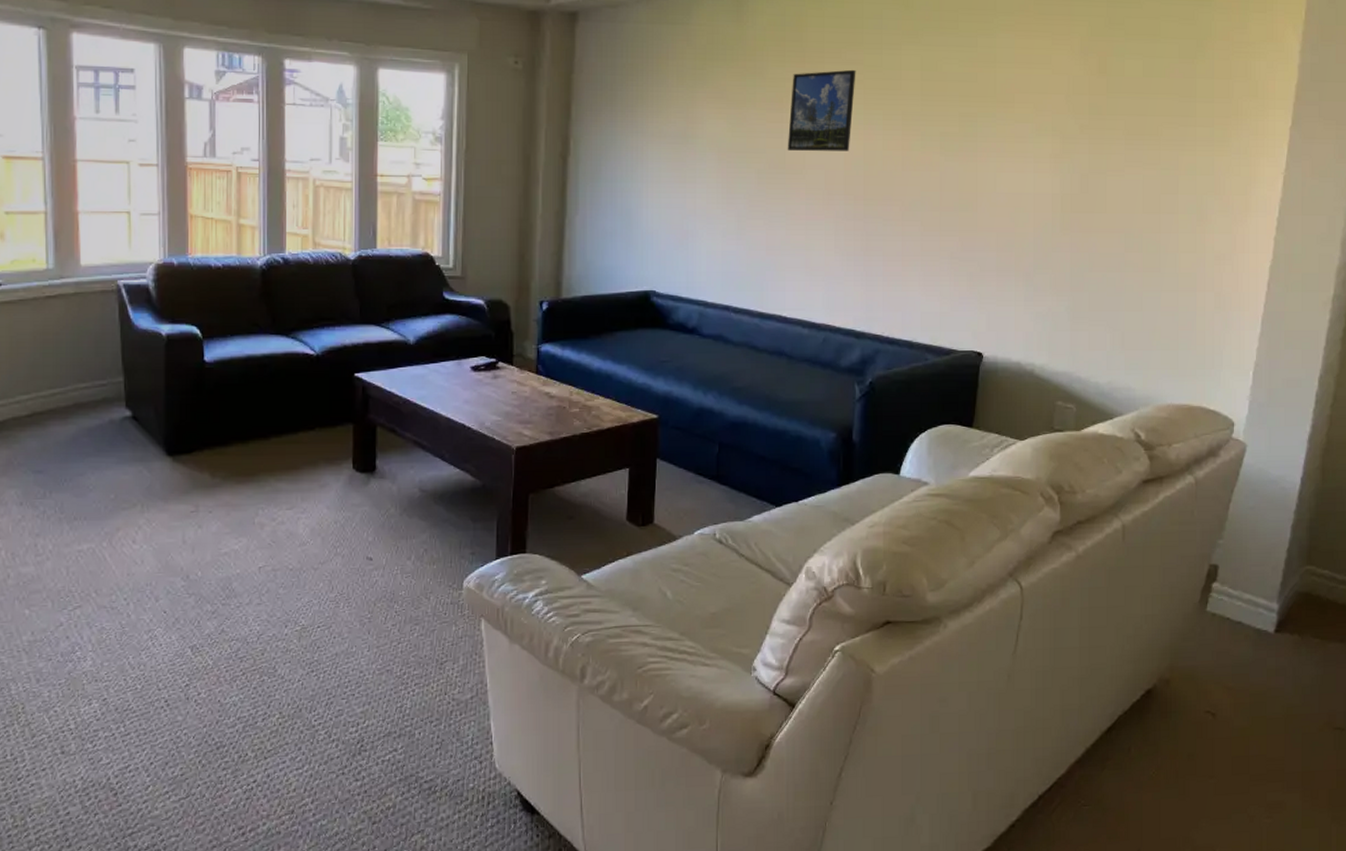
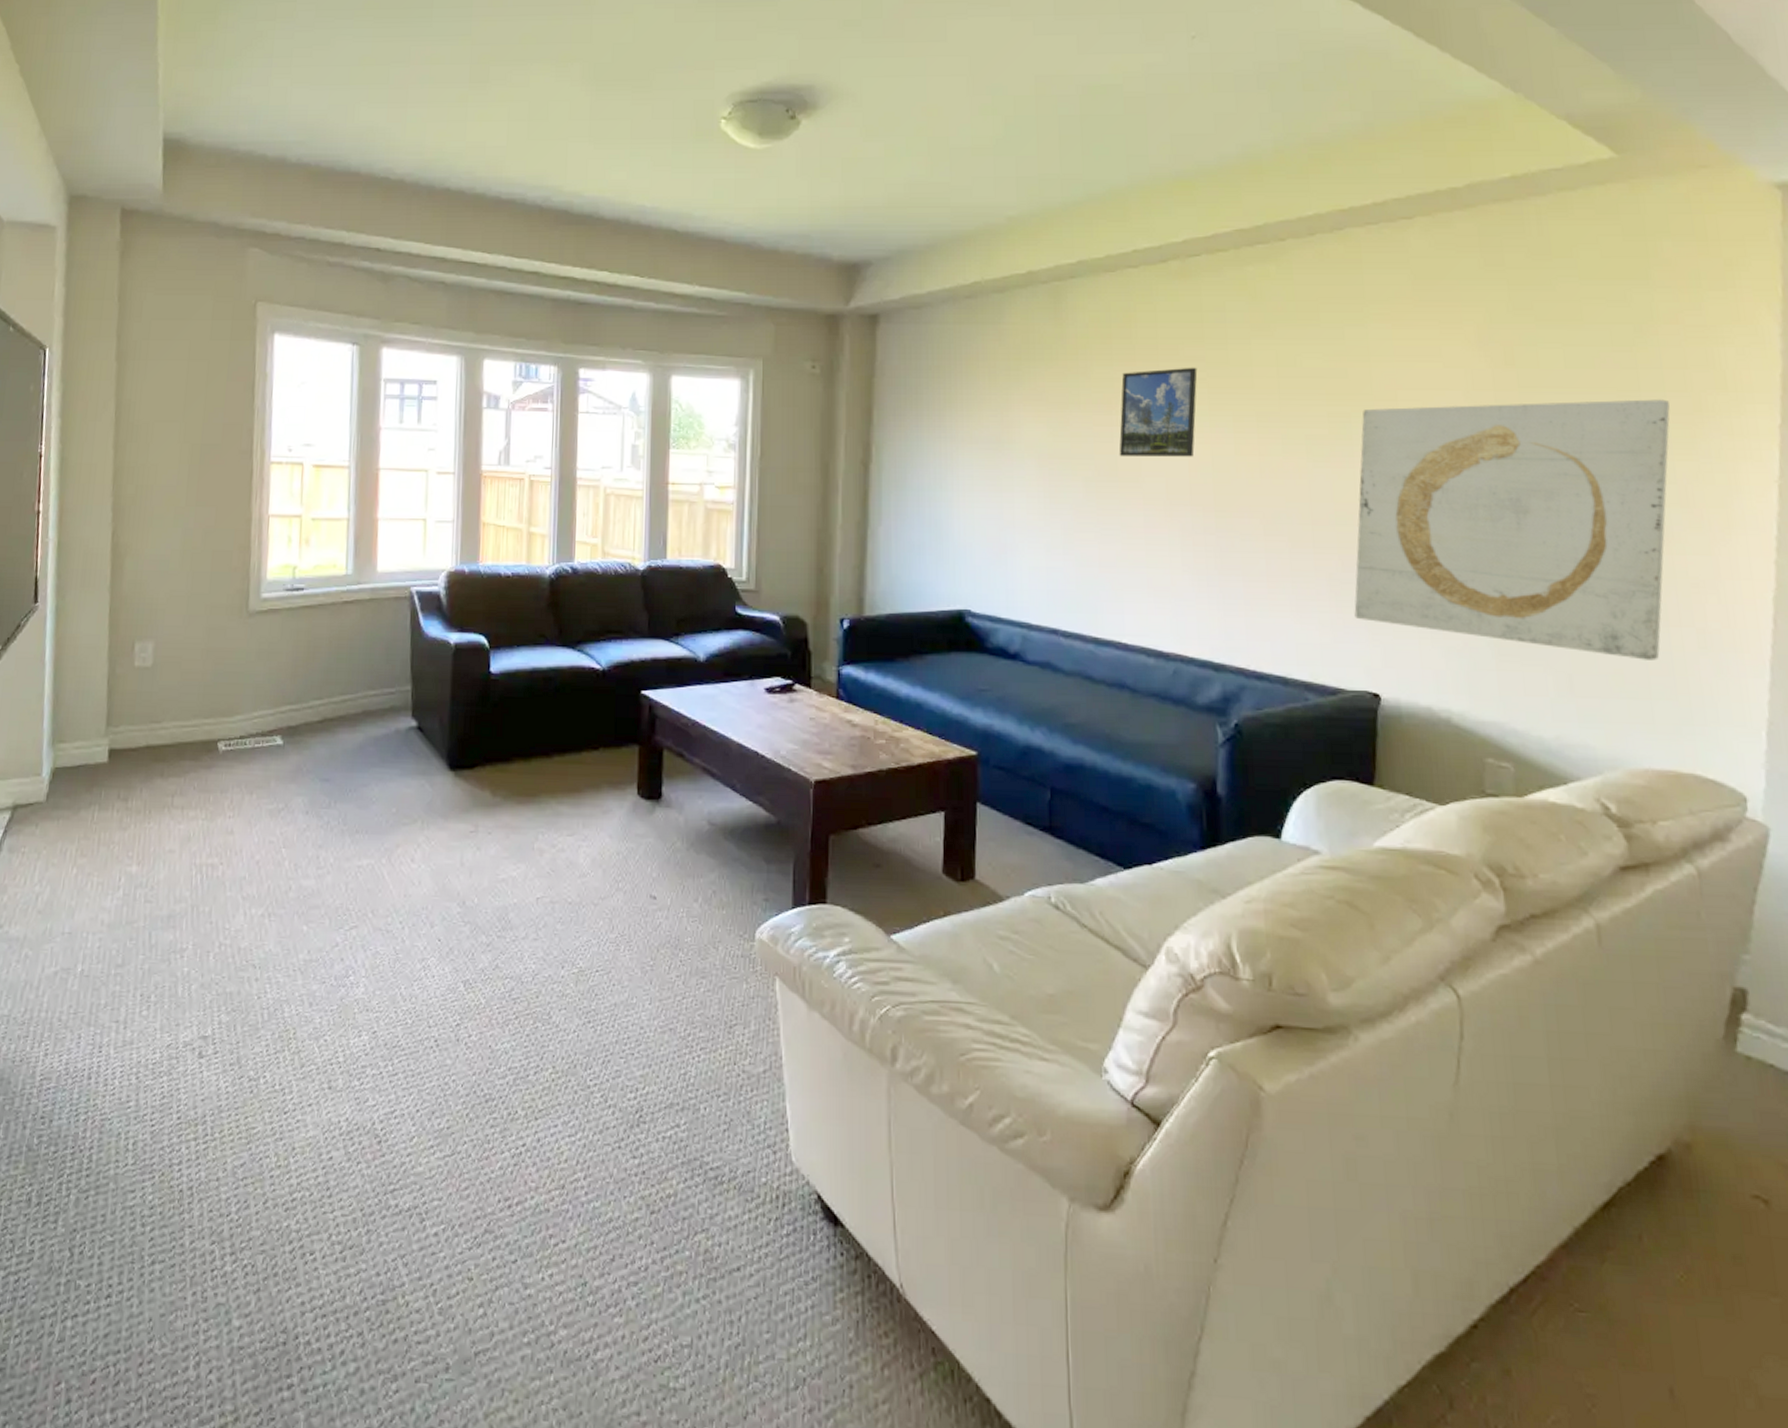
wall art: none [968,104,1215,319] -> present [1354,399,1670,660]

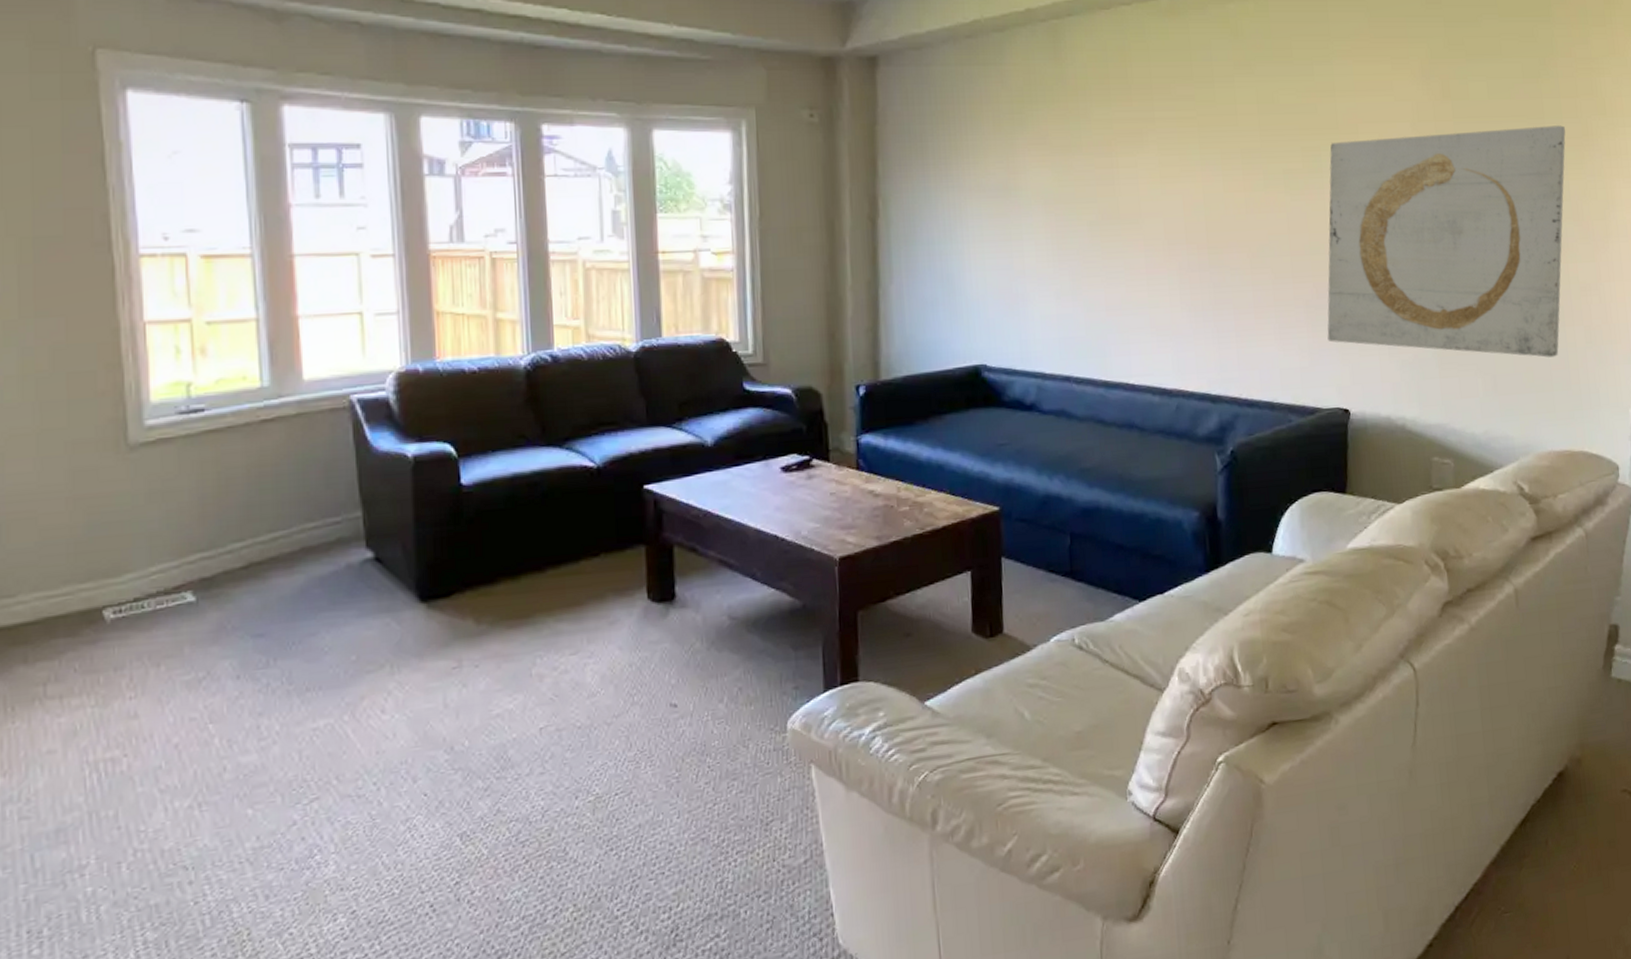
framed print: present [1119,367,1198,457] -> none [1119,106,1188,198]

